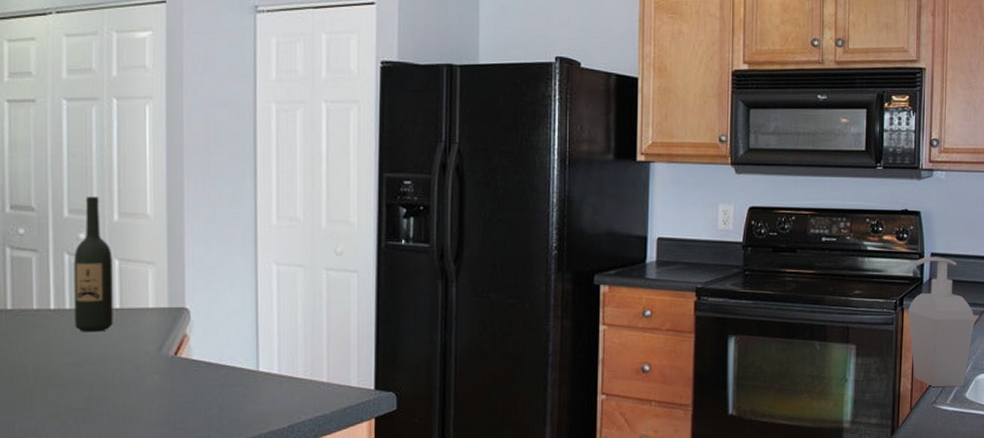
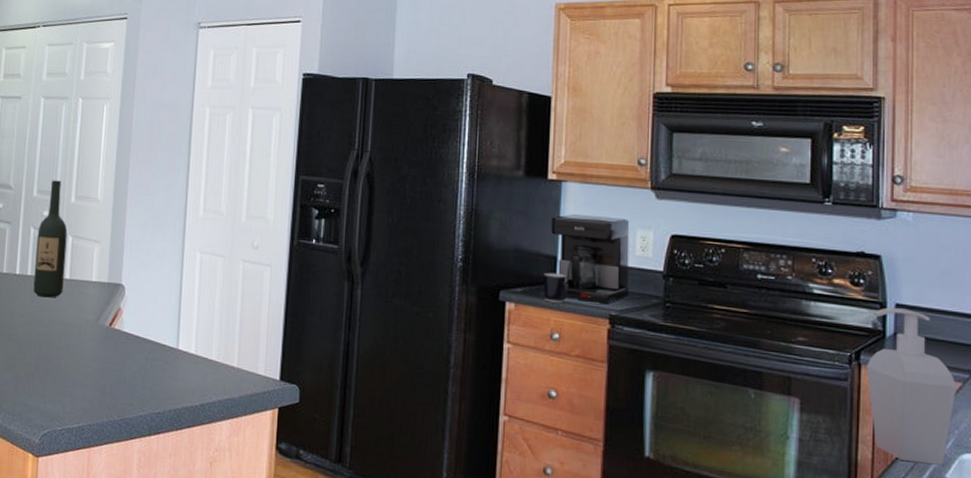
mug: none [634,252,658,282] -> present [542,272,569,304]
coffee maker: none [641,193,713,277] -> present [551,213,630,303]

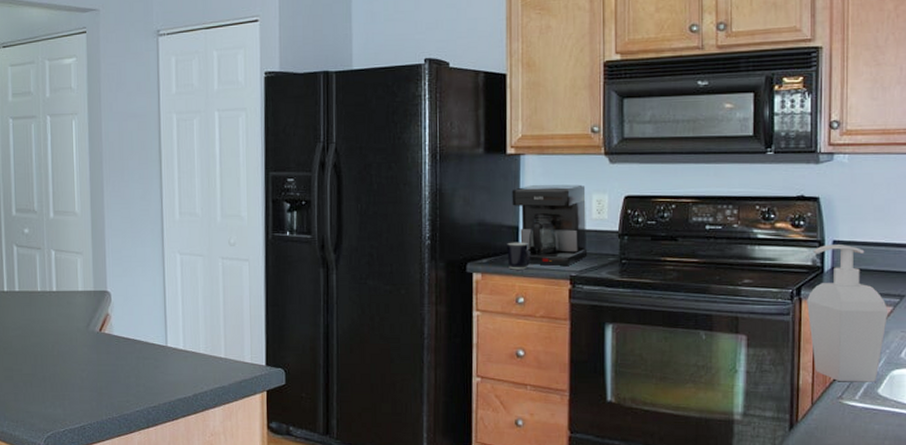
wine bottle: present [33,180,68,298] -> none [20,198,52,311]

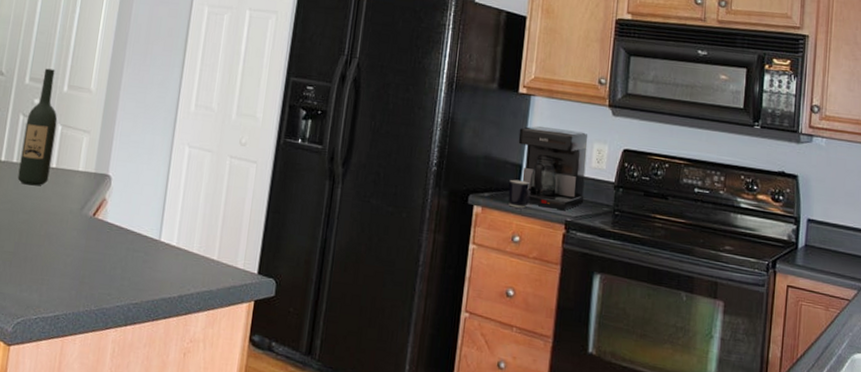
wine bottle: none [20,198,52,311] -> present [17,68,58,186]
soap bottle: present [807,245,889,382] -> none [780,222,854,364]

